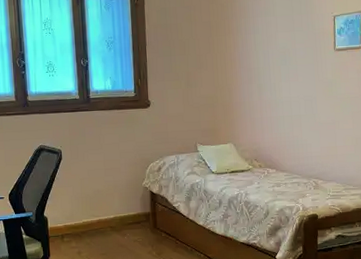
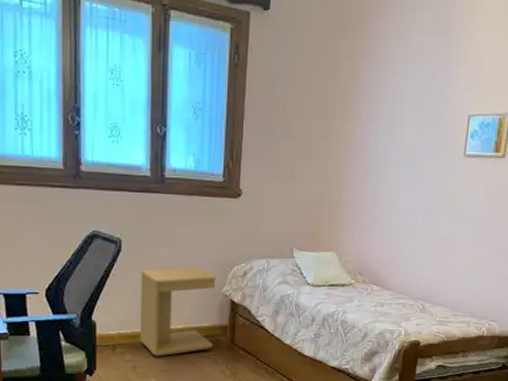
side table: none [77,166,139,243] -> present [139,266,216,357]

